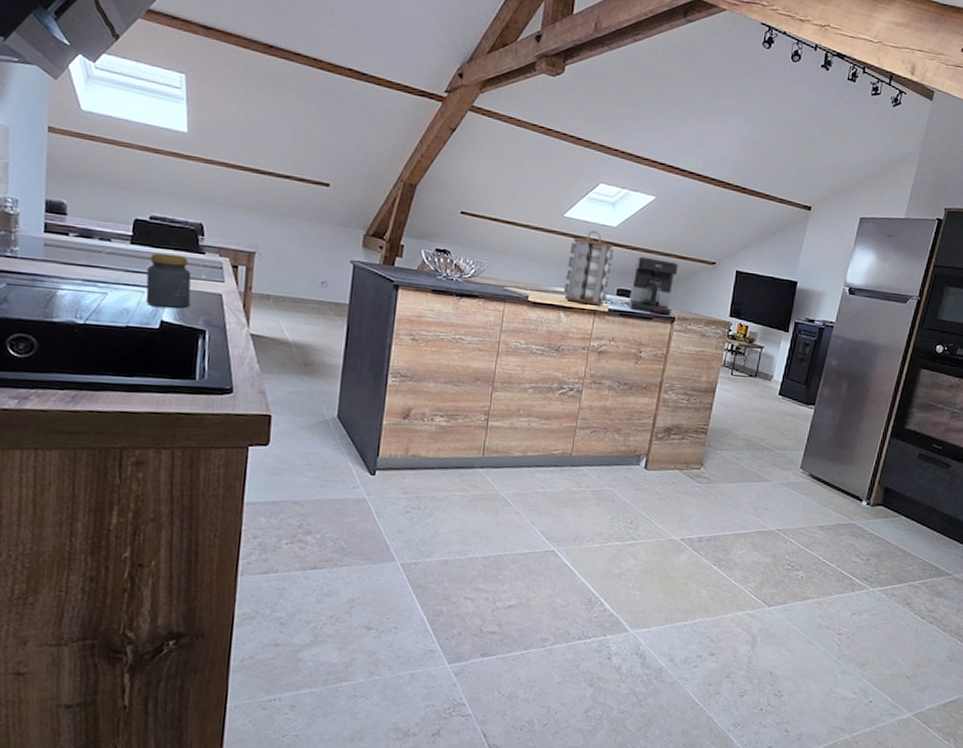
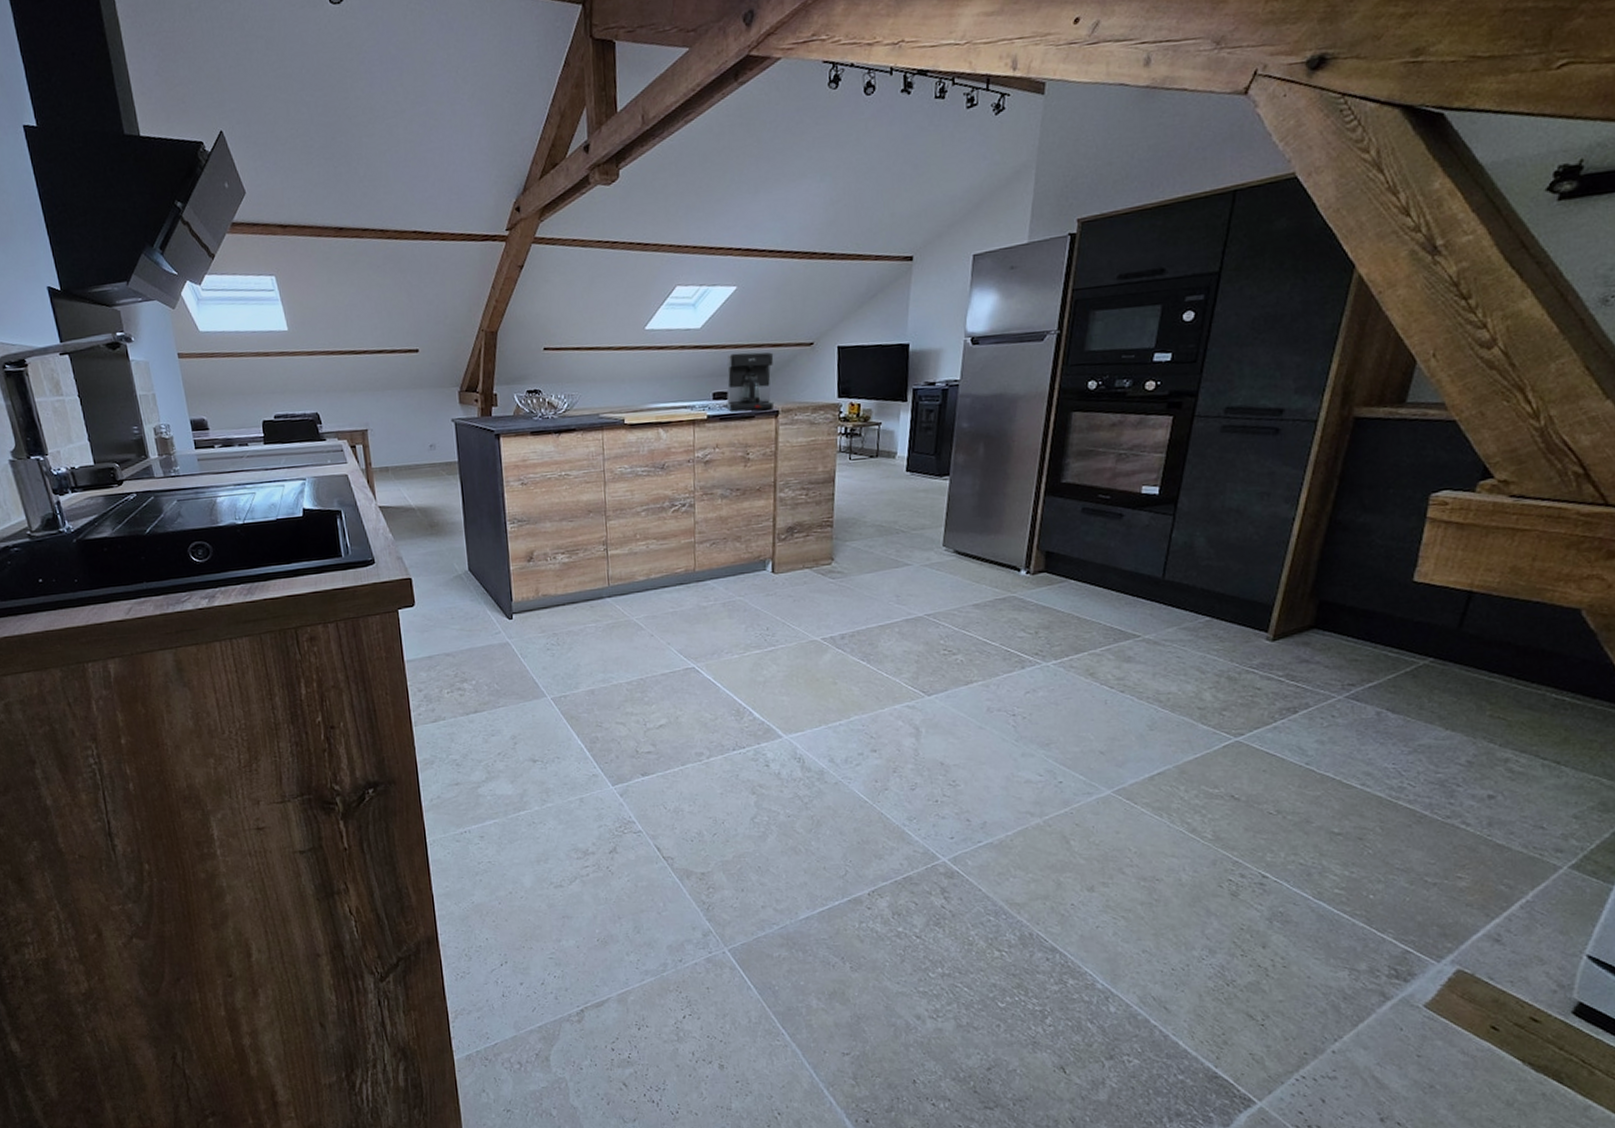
jar: present [146,253,192,310] -> none [282,446,323,498]
spice rack: present [563,230,614,306] -> none [656,337,704,417]

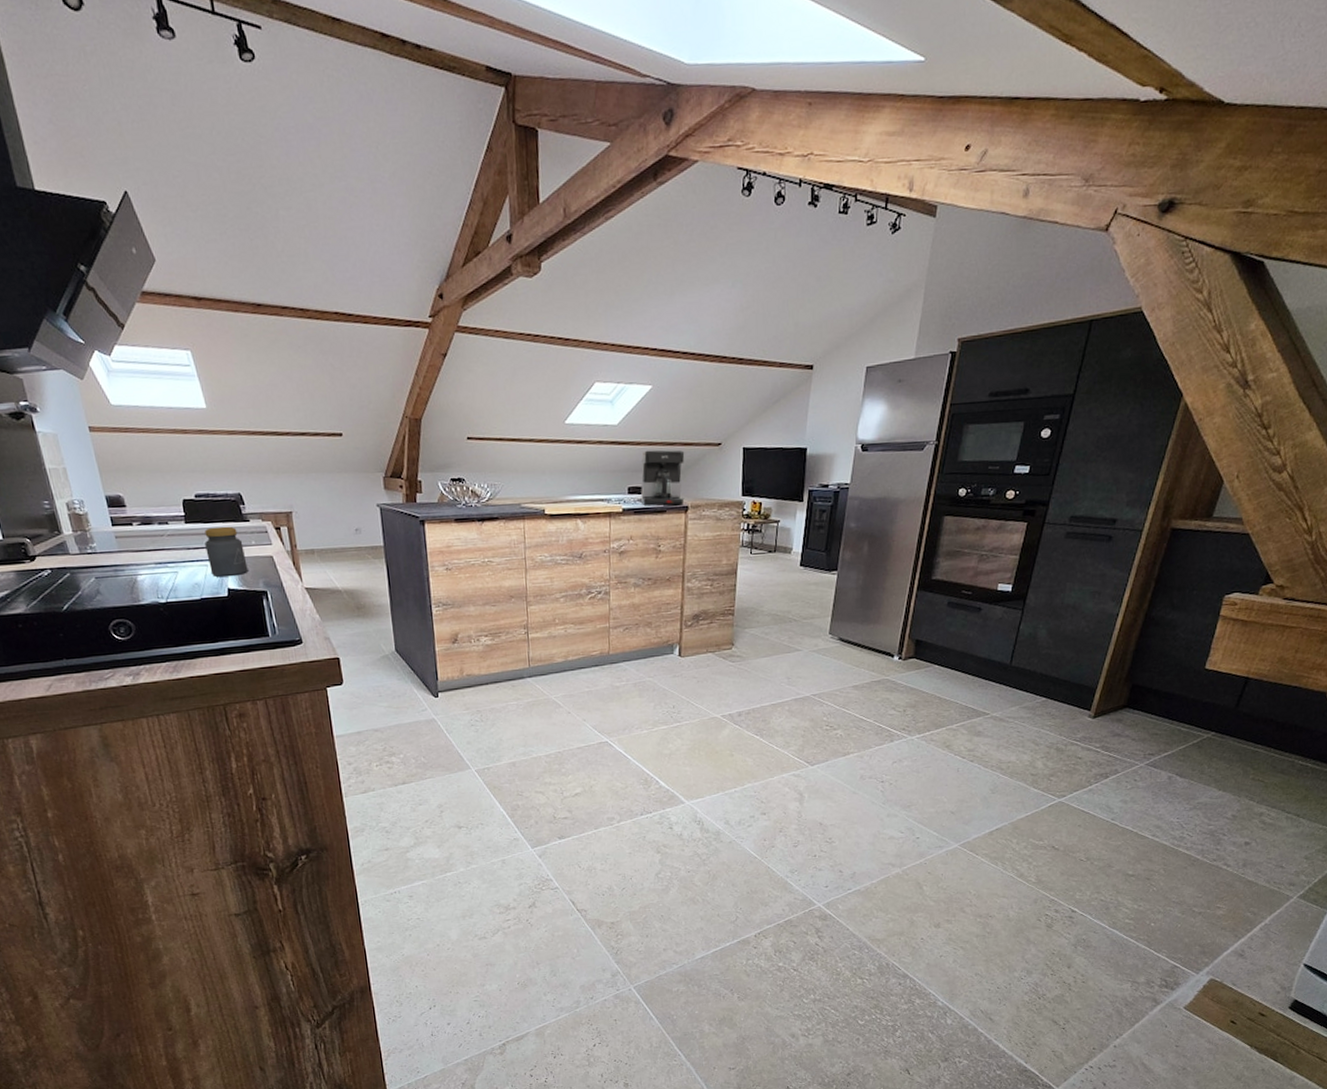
jar: none [282,446,323,498] -> present [204,526,248,578]

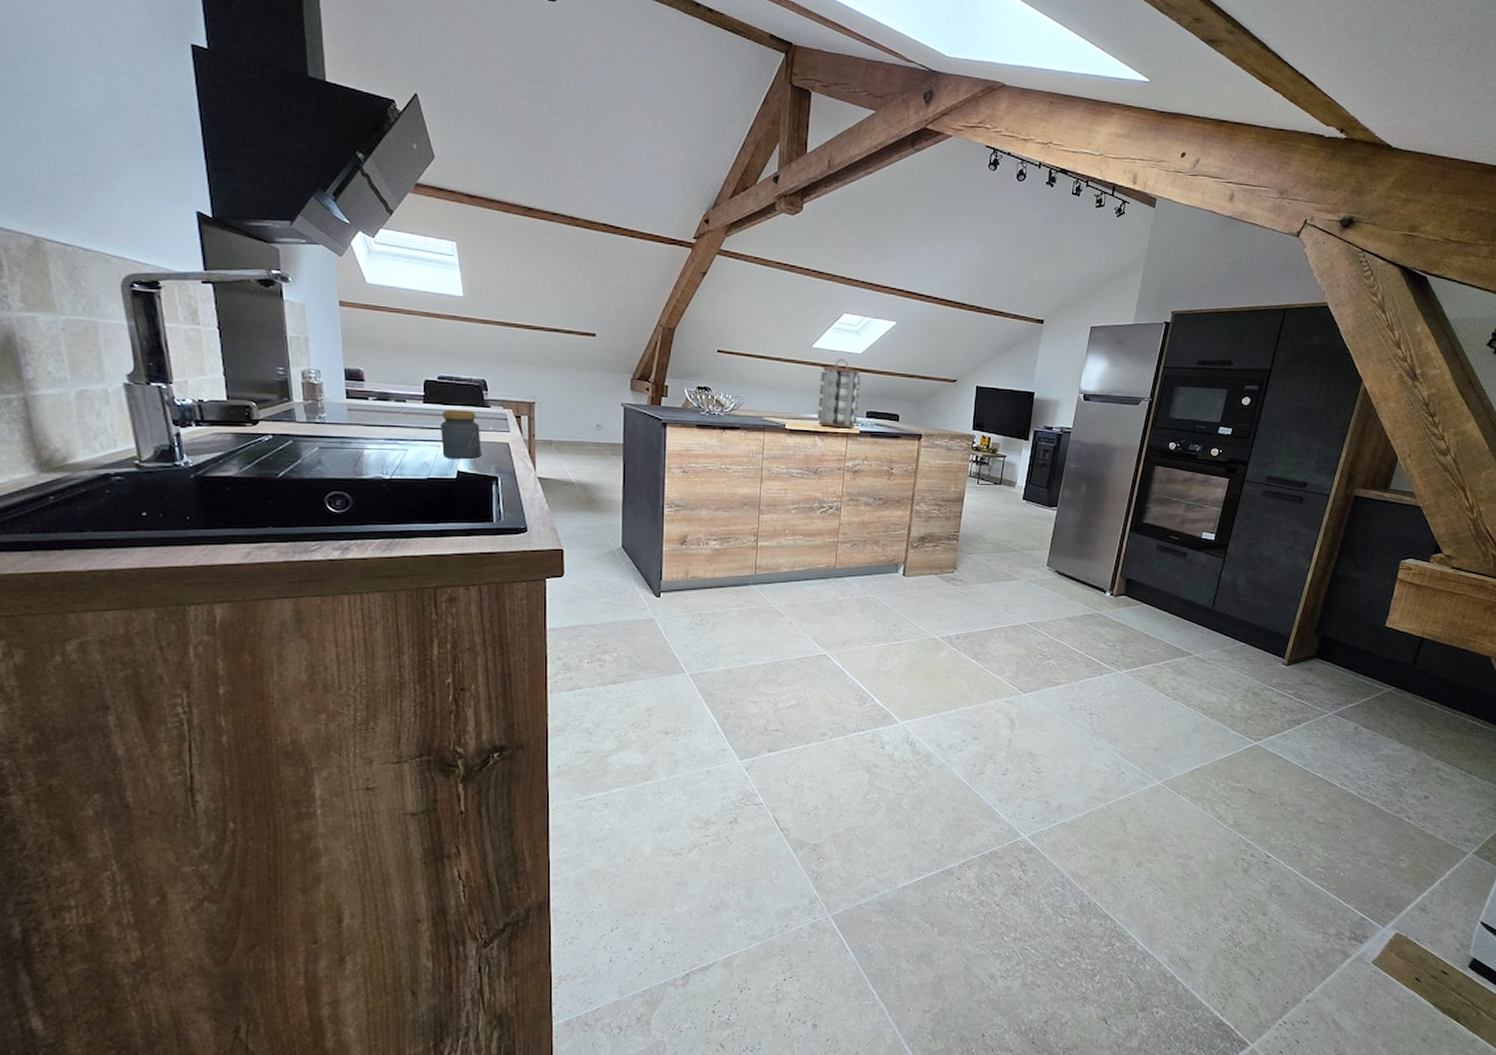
spice rack: none [576,432,620,509] -> present [817,358,861,429]
coffee maker: present [640,450,685,506] -> none [877,379,922,433]

